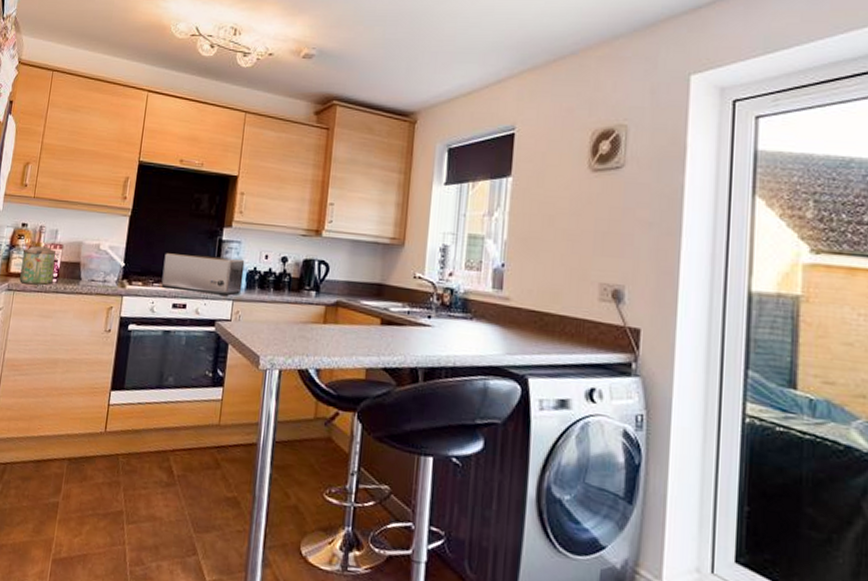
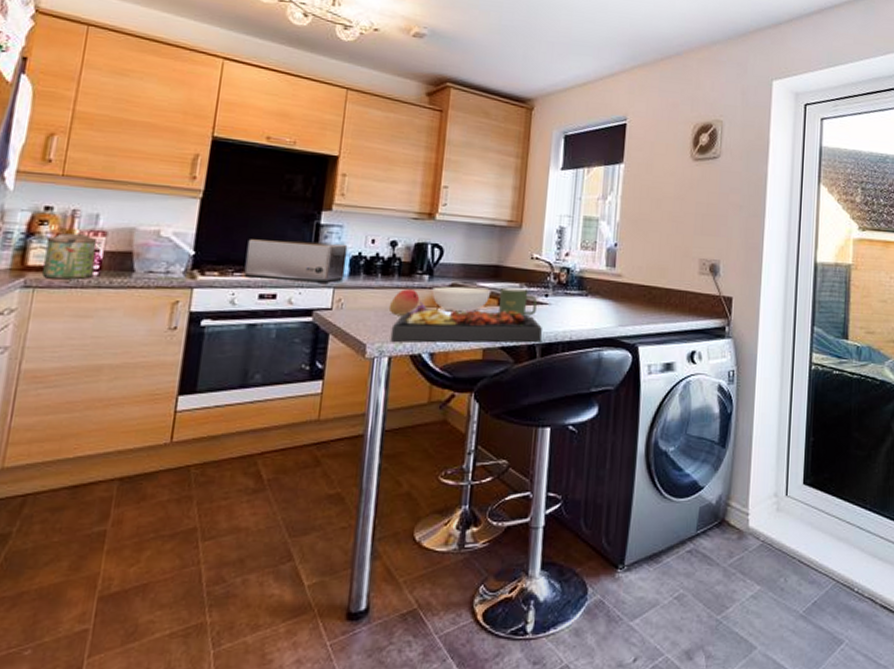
fruit: none [279,304,308,330] -> present [388,289,420,316]
food platter: none [280,316,425,366] -> present [390,301,542,343]
bowl: none [318,303,375,331] -> present [432,286,492,314]
mug: none [381,306,420,338] -> present [498,287,537,317]

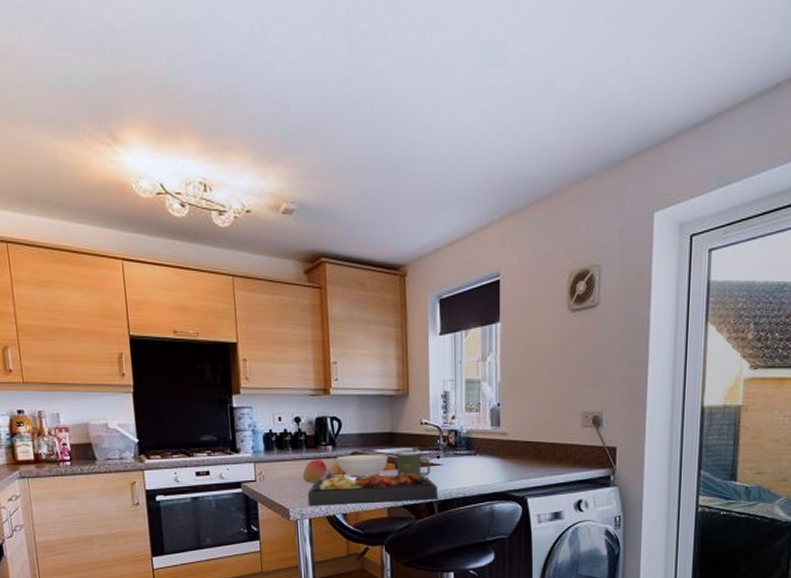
canister: present [42,233,98,280] -> none [27,432,67,470]
toaster: present [244,237,348,285] -> none [177,422,261,460]

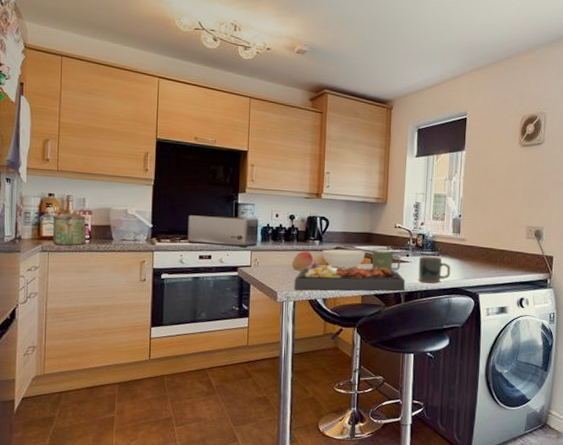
canister: none [27,432,67,470] -> present [53,213,86,246]
toaster: none [177,422,261,460] -> present [187,214,259,248]
mug: none [452,456,492,489] -> present [418,256,451,283]

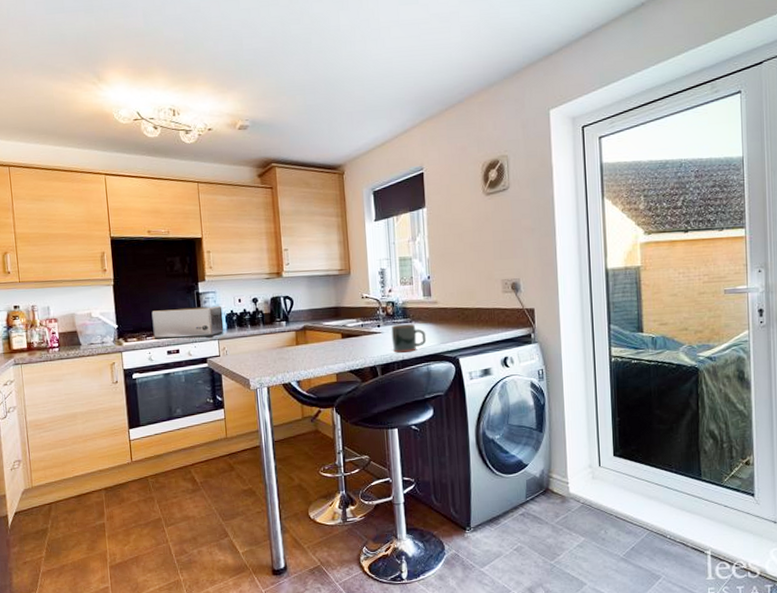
canister: present [53,213,86,246] -> none [21,323,55,357]
fruit: present [291,251,314,271] -> none [260,334,282,355]
food platter: present [294,260,405,291] -> none [265,340,380,375]
bowl: present [322,249,366,270] -> none [290,326,335,349]
mug: present [371,249,400,272] -> none [341,322,372,345]

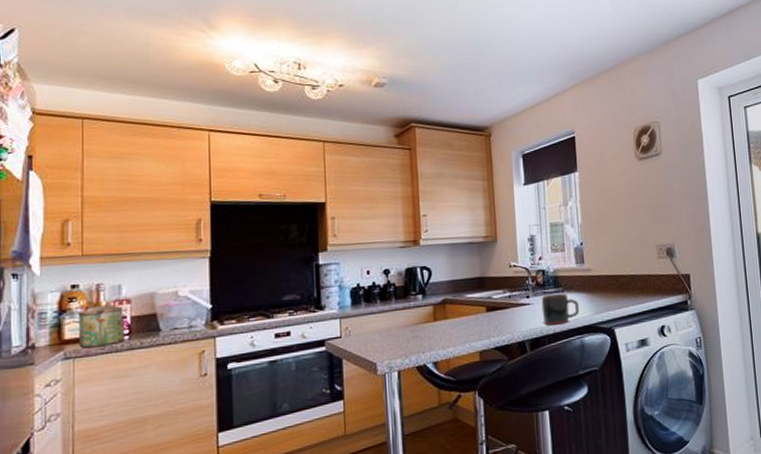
canister: none [21,323,55,357] -> present [79,305,124,349]
toaster: present [151,305,224,341] -> none [257,278,348,322]

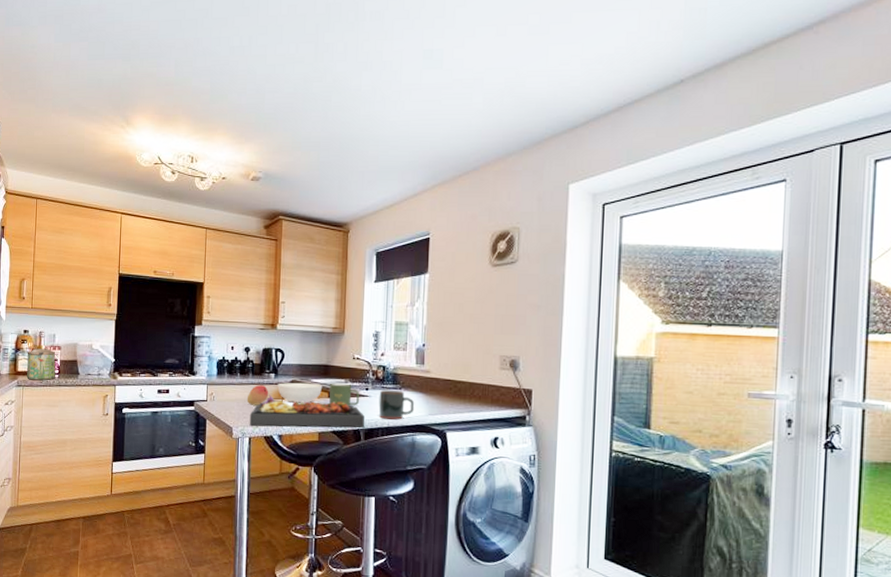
fruit: none [391,309,418,334] -> present [246,385,269,406]
food platter: none [396,313,529,357] -> present [249,394,364,428]
bowl: none [427,298,479,325] -> present [277,382,323,404]
mug: none [486,294,521,319] -> present [329,383,359,407]

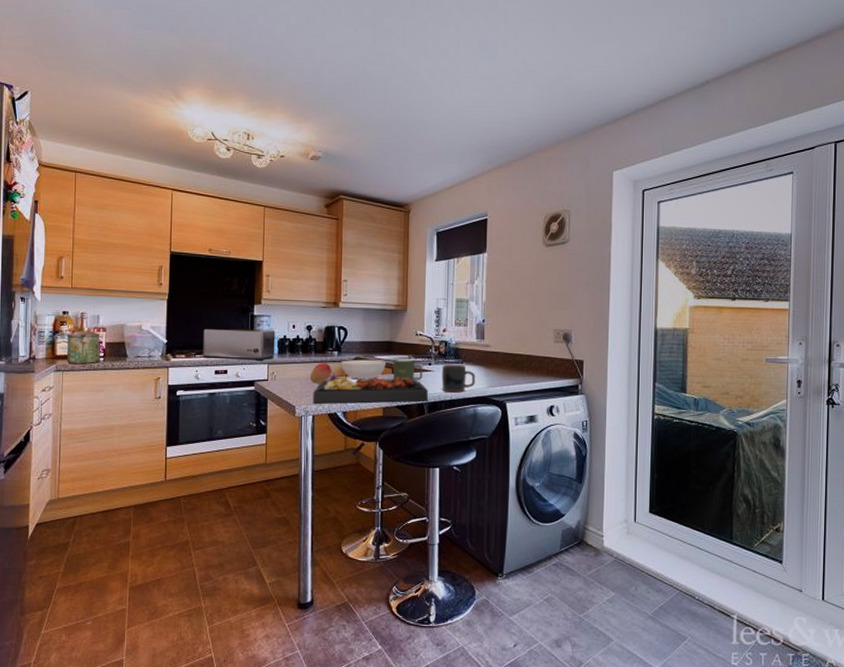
toaster: none [147,347,215,382] -> present [203,327,276,362]

